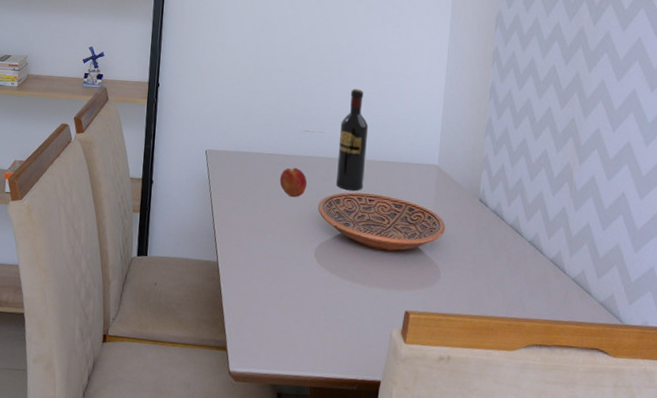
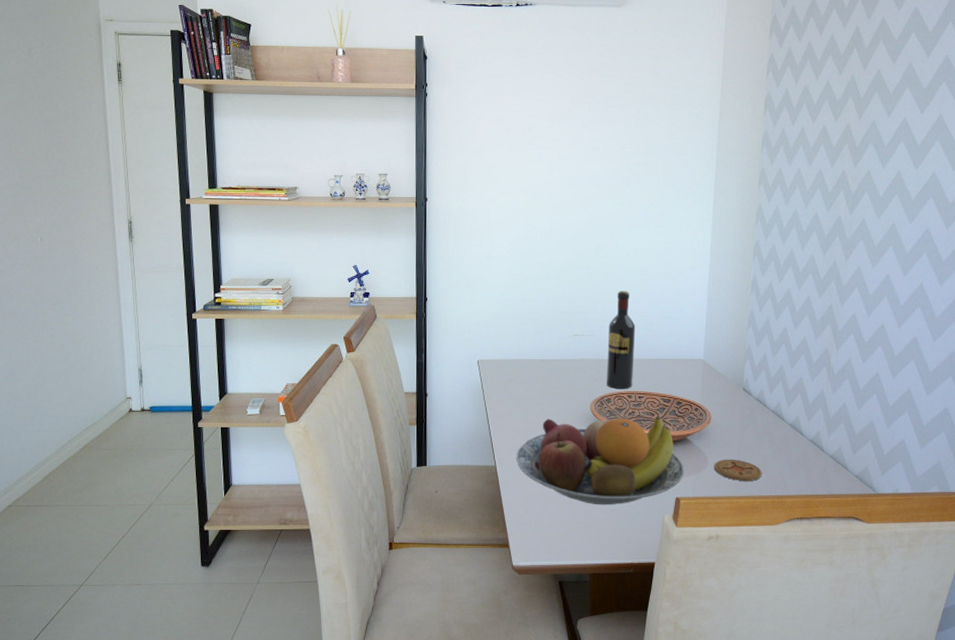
fruit bowl: none [239,215,415,314] -> present [515,415,684,505]
peach: present [279,168,307,198] -> none [551,372,579,400]
coaster: none [447,273,498,300] -> present [714,459,762,481]

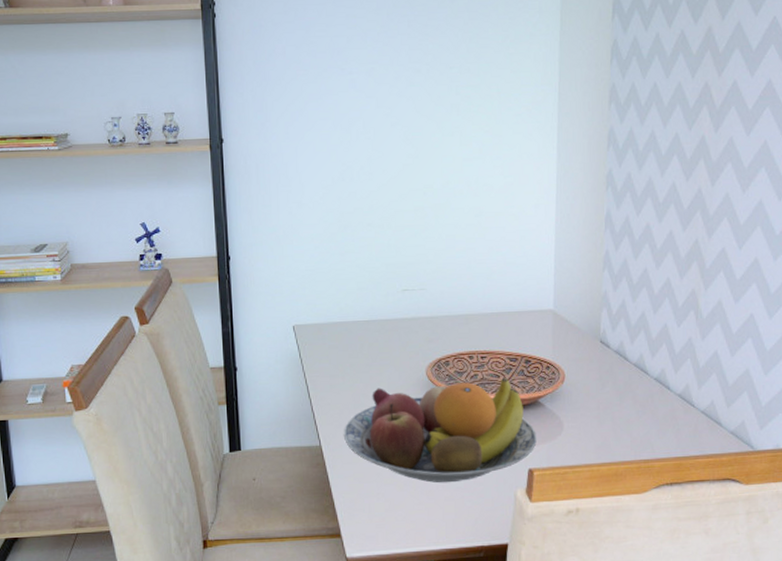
wine bottle: present [606,291,636,389] -> none [442,235,475,349]
coaster: present [714,459,762,481] -> none [571,421,625,446]

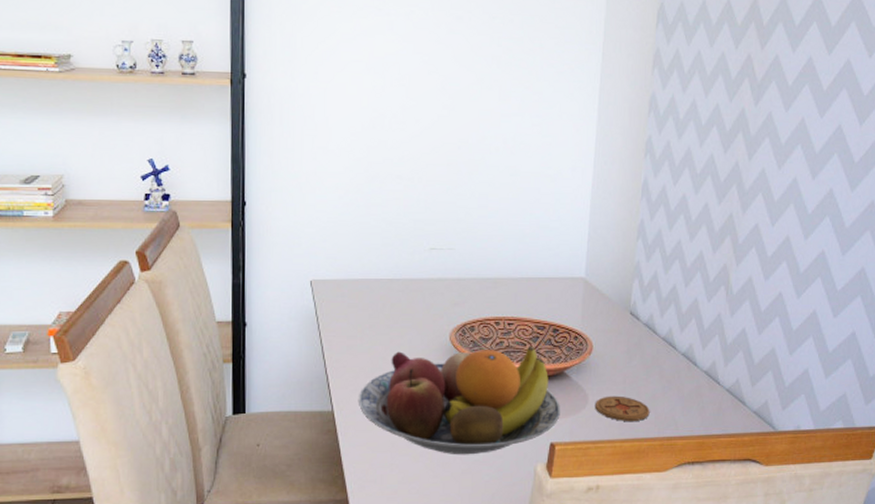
coaster: none [571,421,625,446] -> present [595,395,650,421]

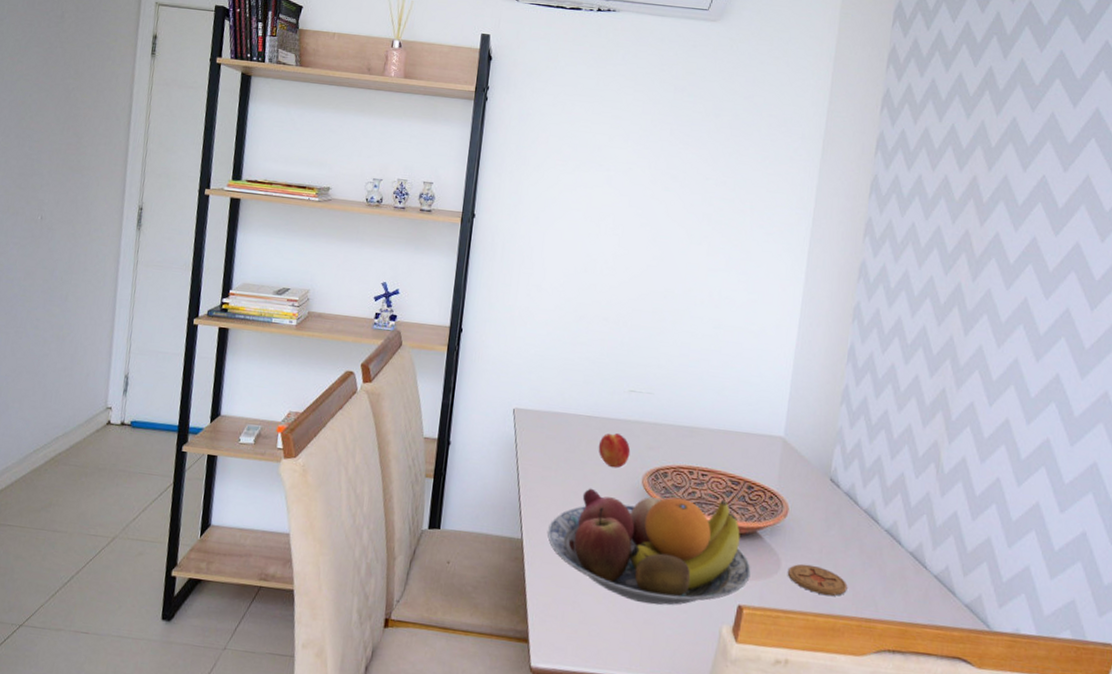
peach: none [402,294,436,329] -> present [598,433,631,468]

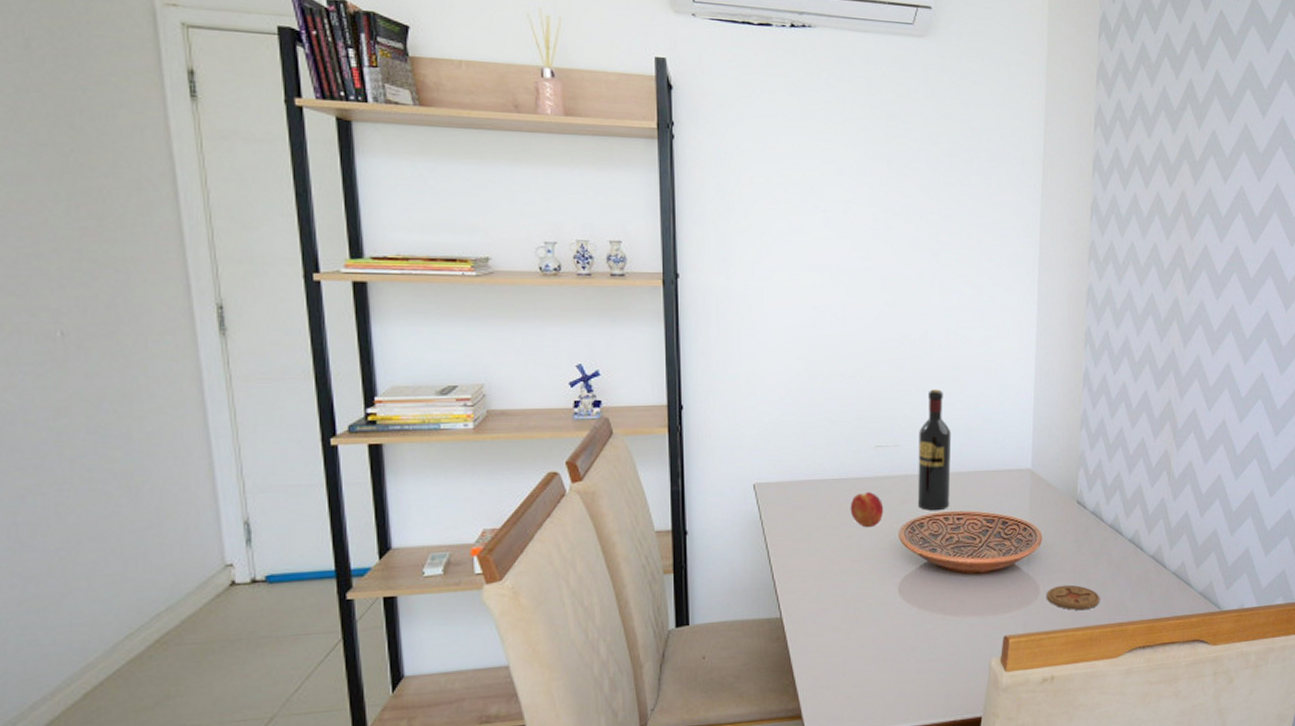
fruit bowl: present [547,488,751,605] -> none [807,539,1013,655]
wine bottle: none [663,344,705,463] -> present [917,389,952,510]

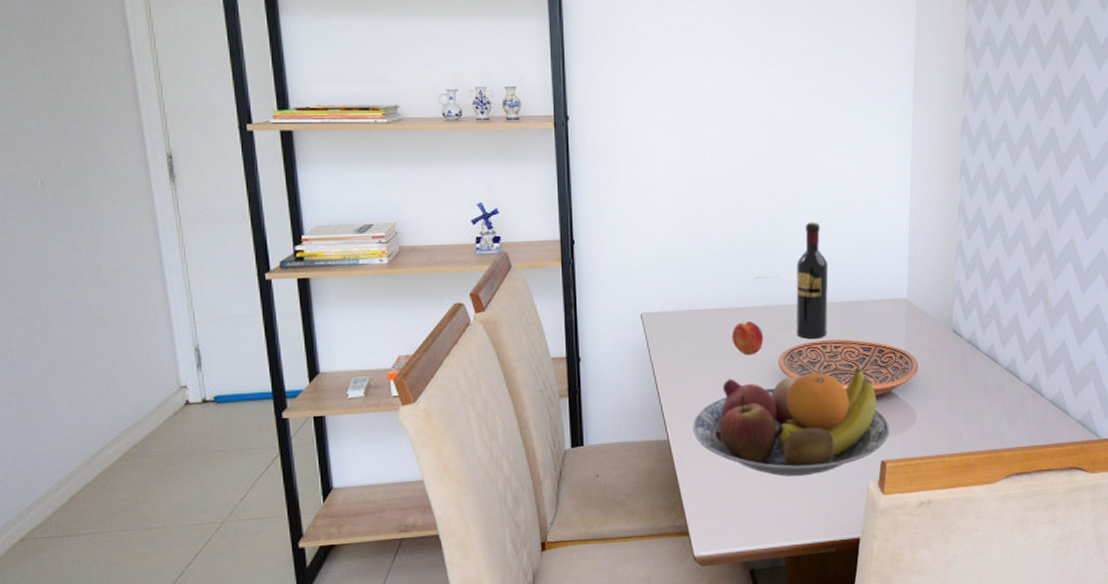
fruit bowl: none [807,539,1013,655] -> present [692,367,890,477]
coaster: present [1047,584,1100,610] -> none [923,411,977,436]

